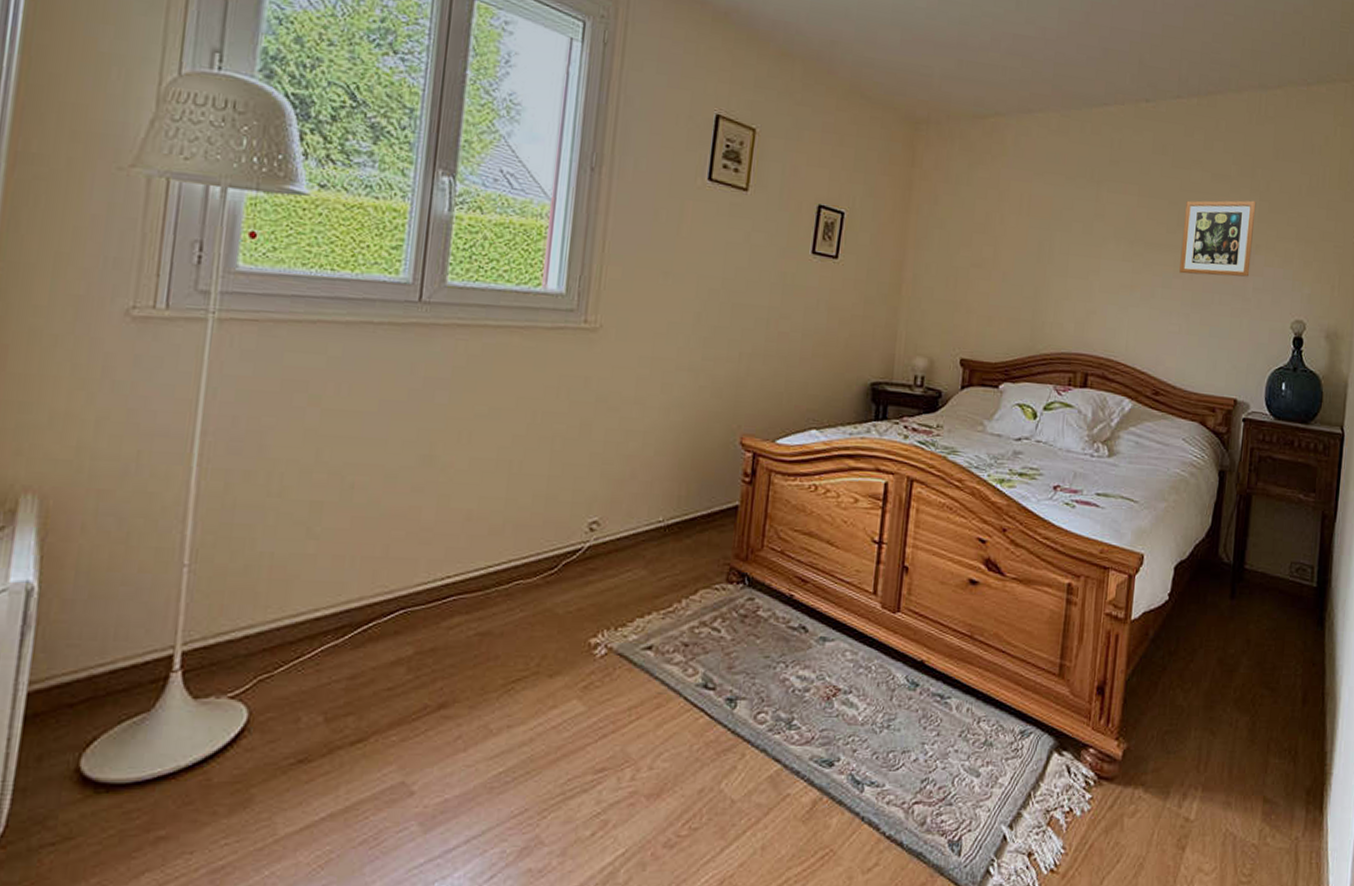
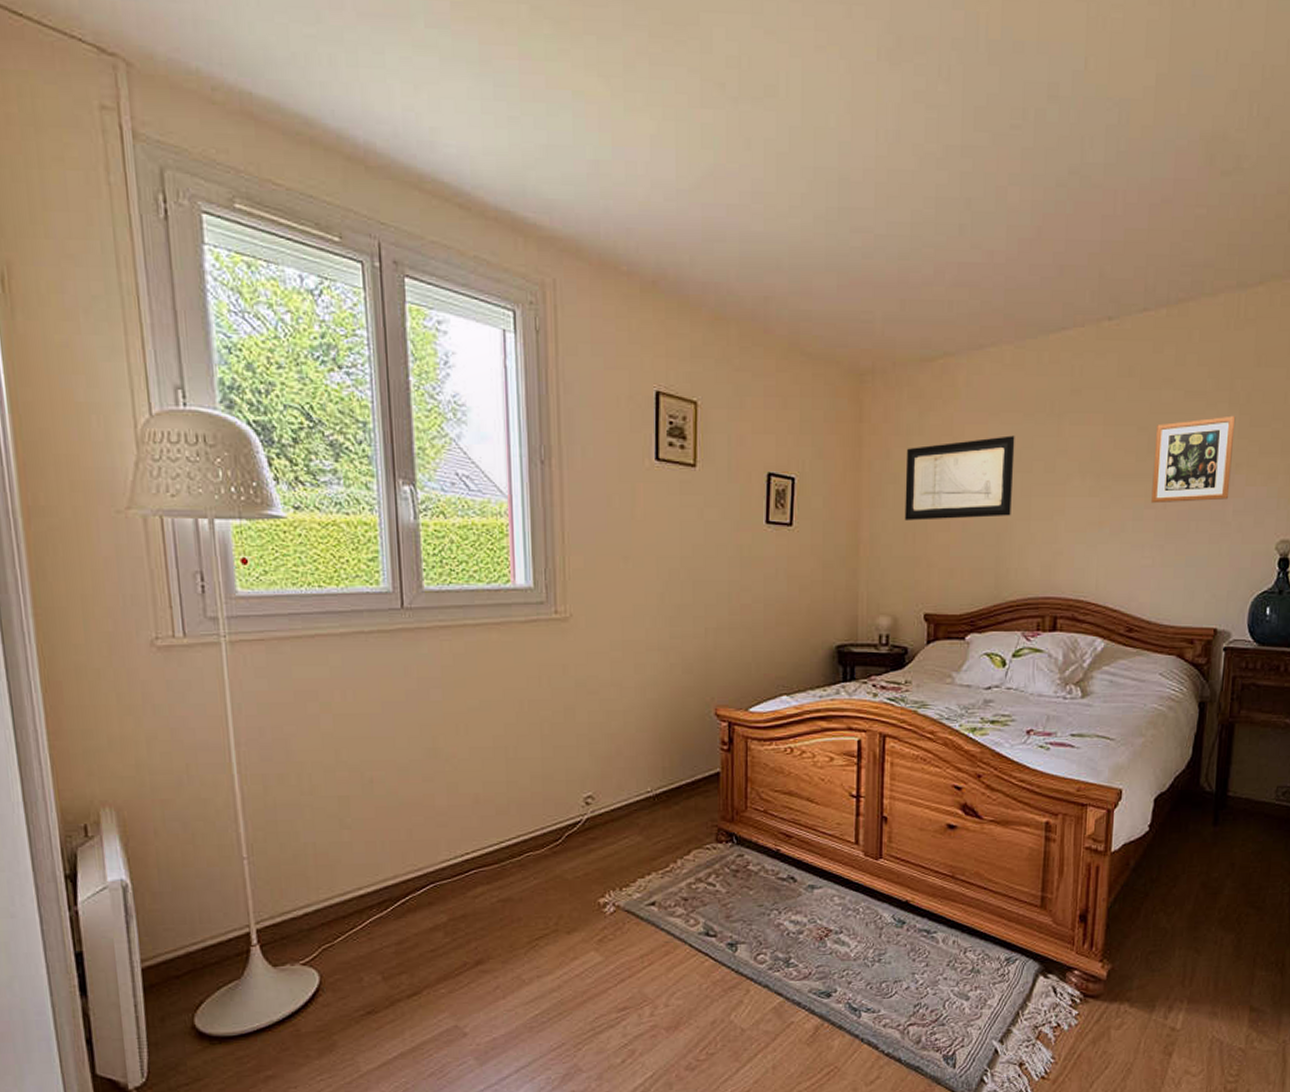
wall art: none [948,195,1057,272] -> present [904,435,1015,521]

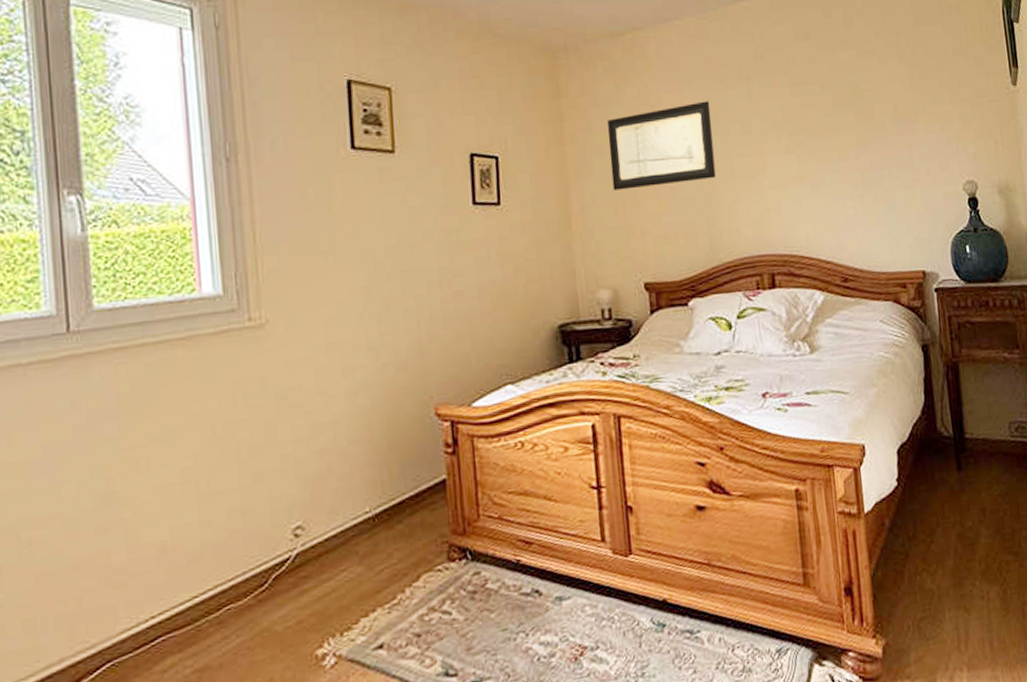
picture frame: present [1151,415,1236,504] -> none [838,70,913,156]

